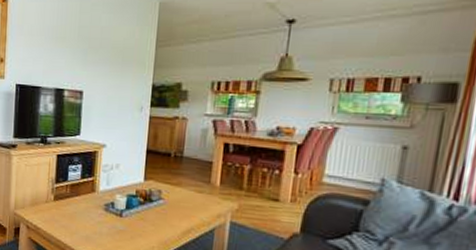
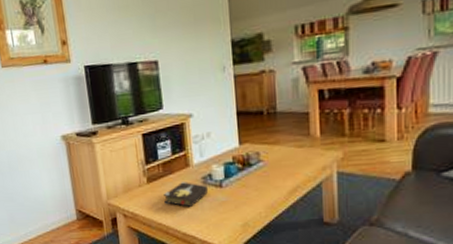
hardback book: none [67,205,109,231] -> present [164,182,209,208]

